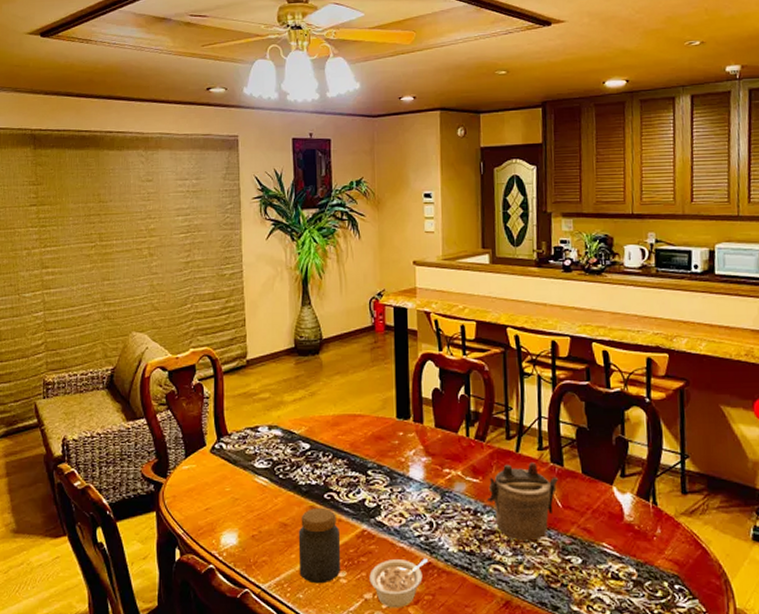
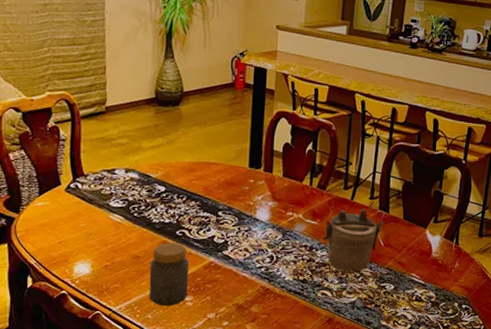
legume: present [369,558,428,608] -> none [213,285,266,325]

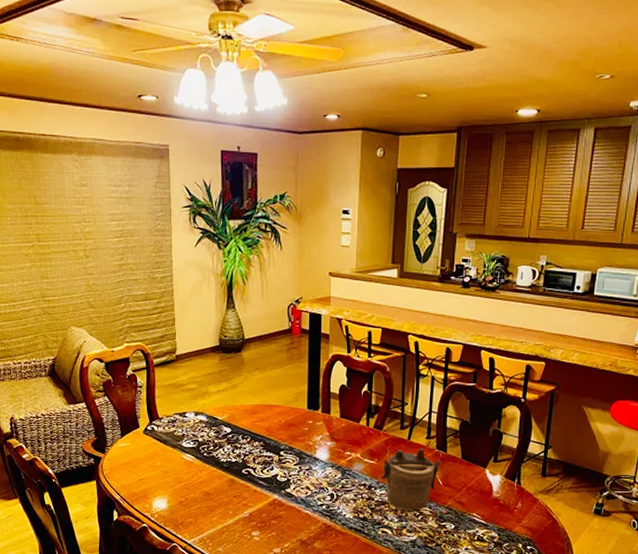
jar: present [149,242,189,306] -> none [219,480,255,540]

